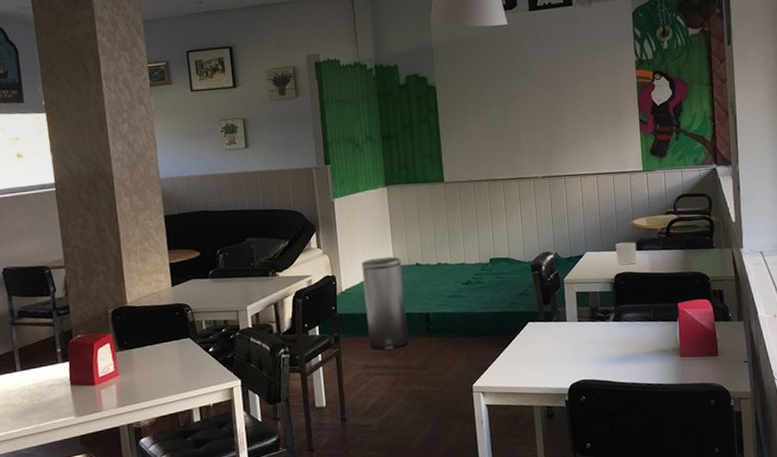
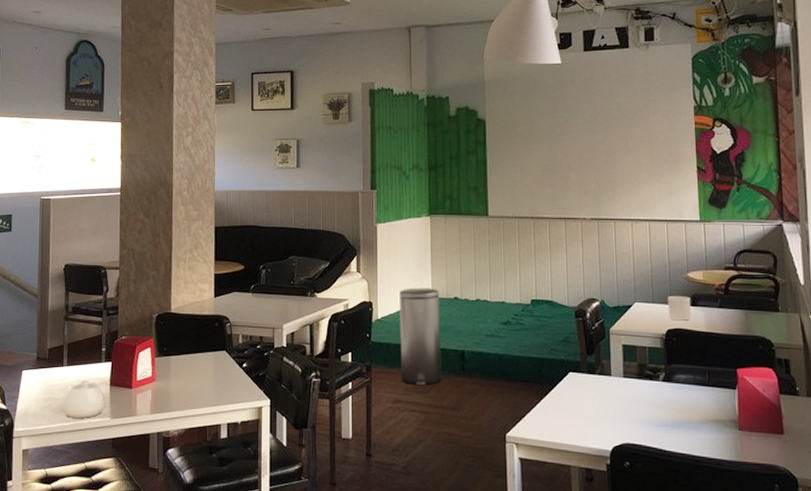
sugar bowl: none [21,382,69,422] -> present [62,380,106,418]

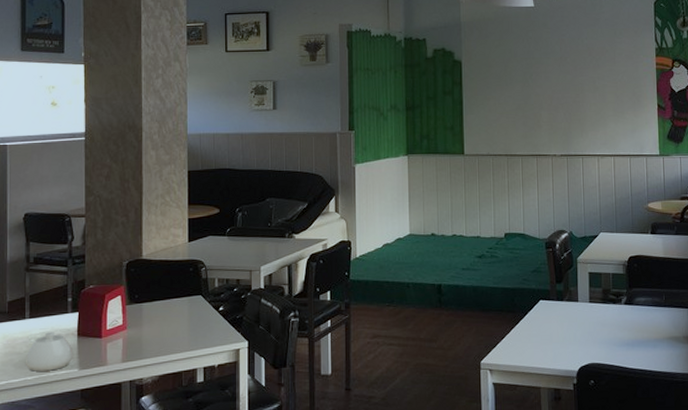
pedal bin: present [400,288,441,385] -> none [378,225,419,320]
mug: present [667,296,692,321] -> none [629,225,651,248]

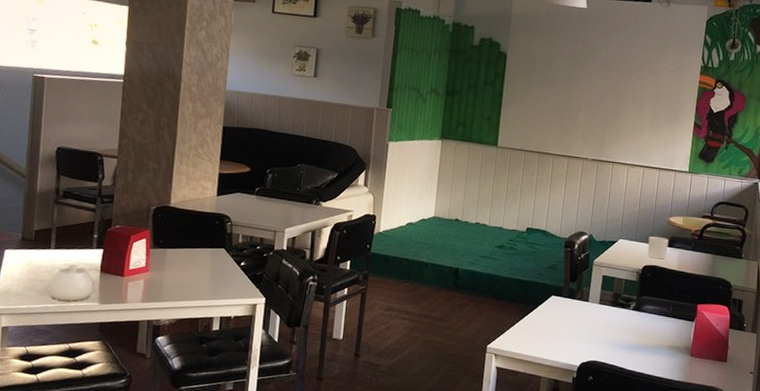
mug: none [629,225,651,248] -> present [647,236,669,260]

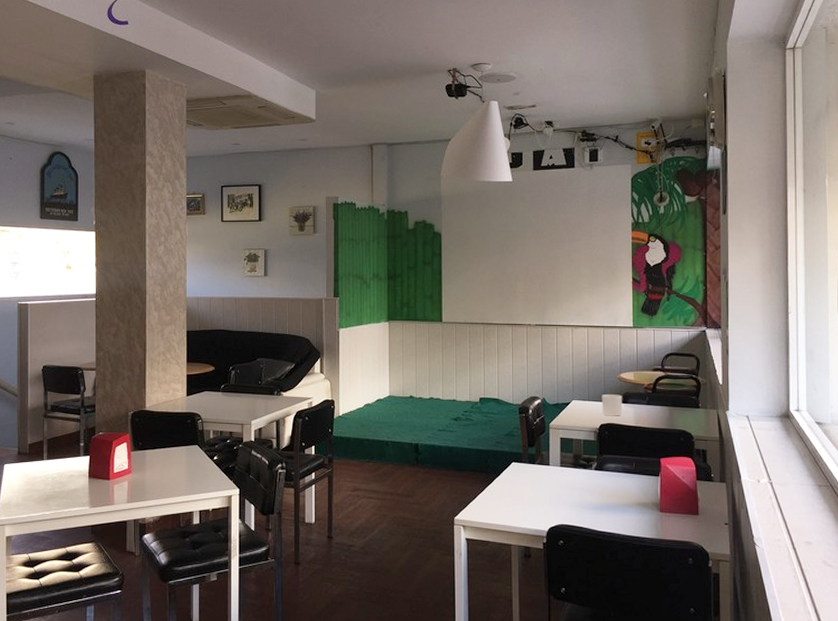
sugar bowl: present [47,264,95,302] -> none [43,472,85,507]

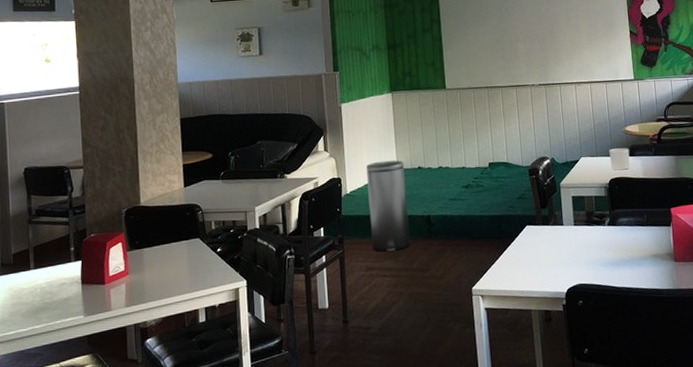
pedal bin: none [360,387,397,475] -> present [366,160,410,252]

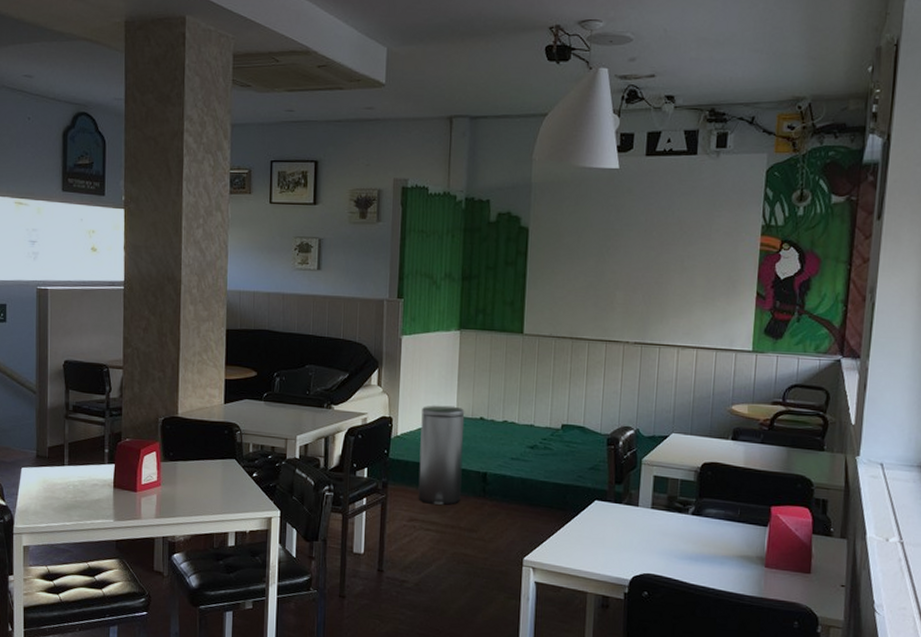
mug: present [609,148,630,171] -> none [706,429,732,455]

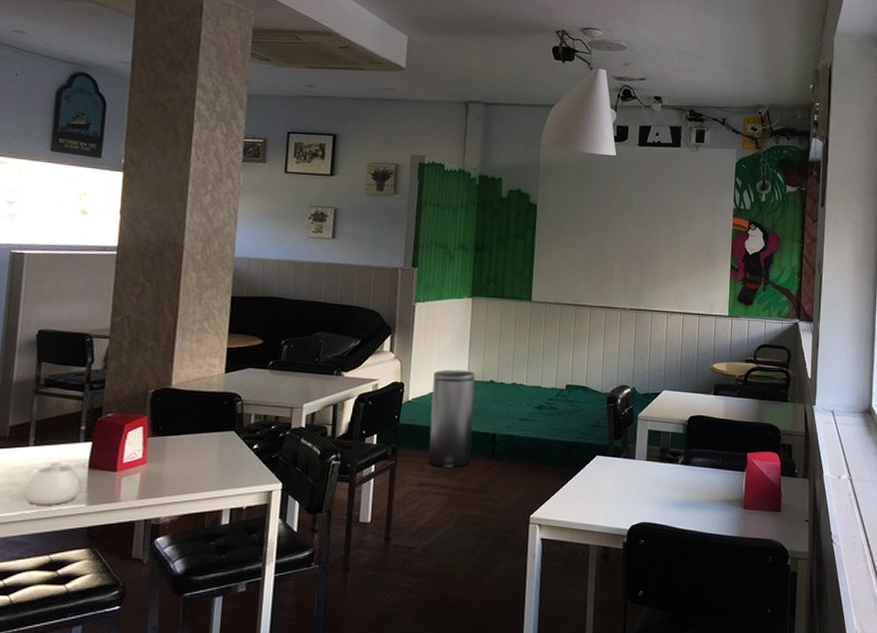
sugar bowl: none [63,480,109,519] -> present [23,462,82,505]

